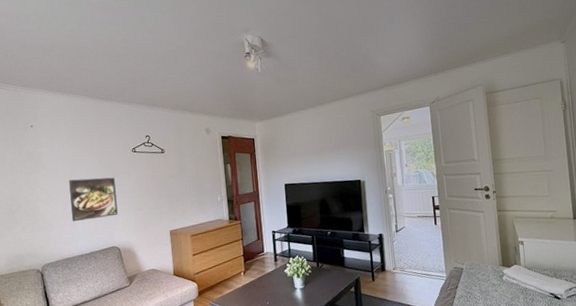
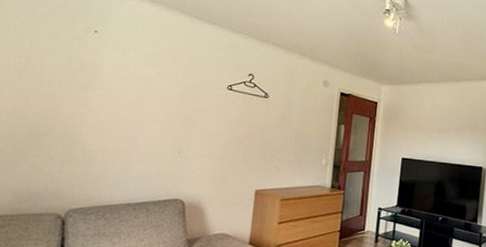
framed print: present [69,177,118,222] -> none [125,108,198,162]

